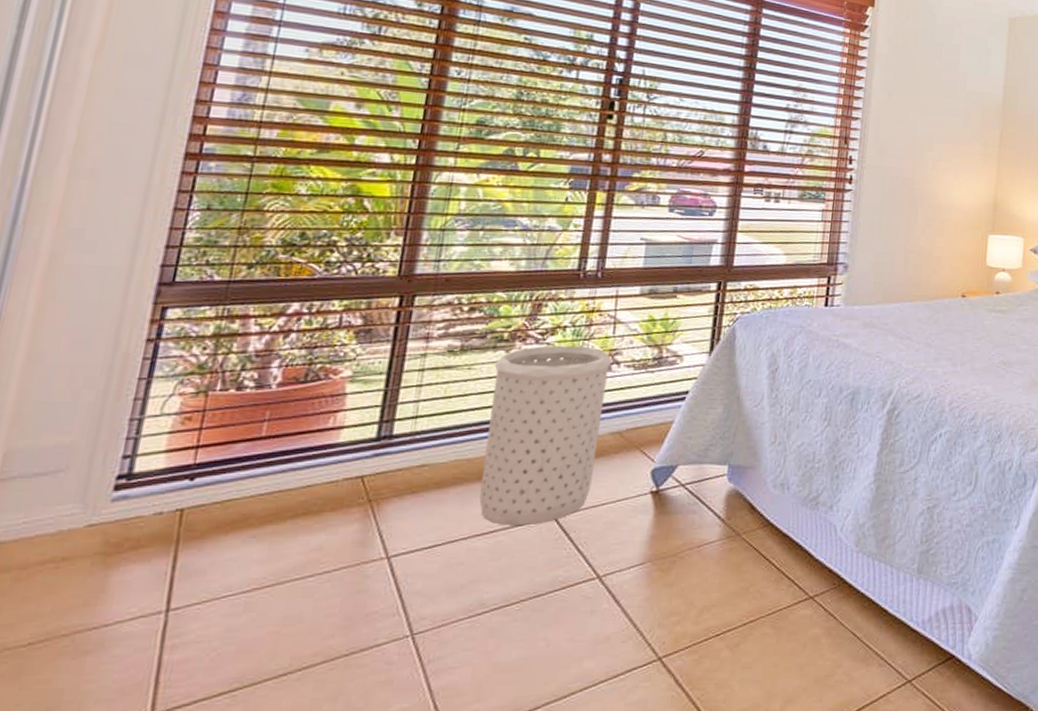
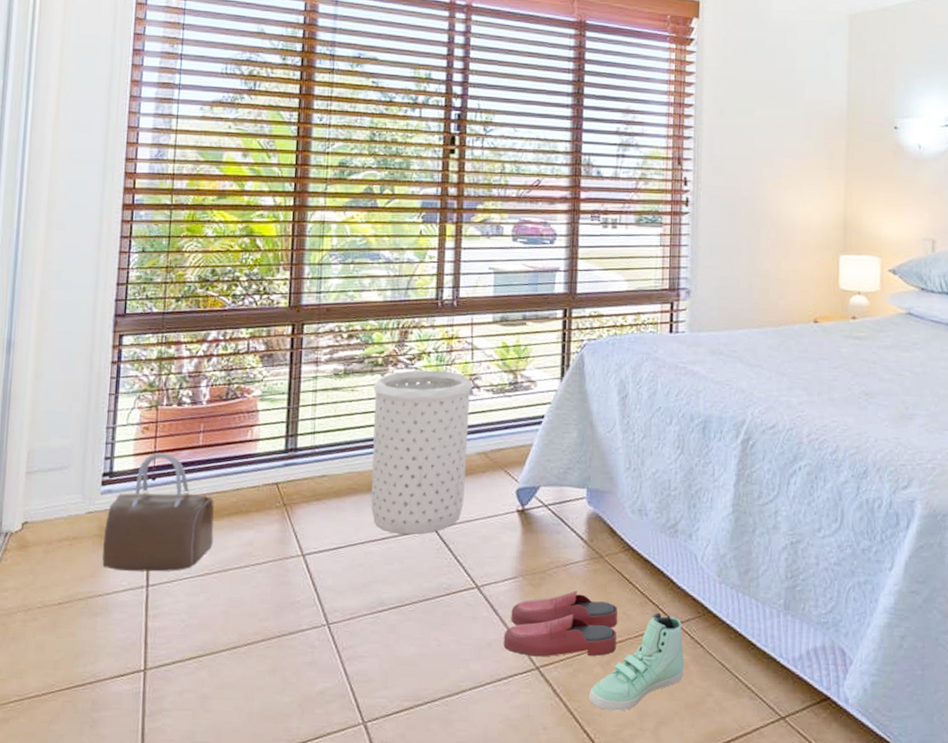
handbag: none [102,448,275,595] -> present [102,453,215,572]
slippers: none [623,571,752,647] -> present [503,590,617,657]
sneaker: none [713,587,817,696] -> present [588,612,684,711]

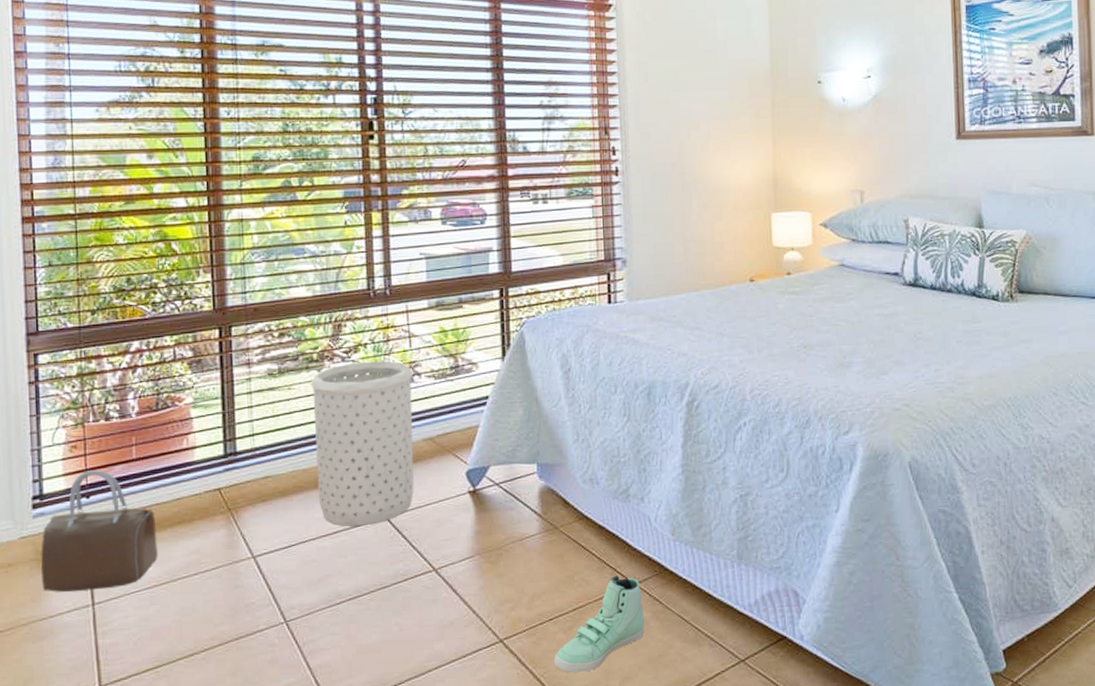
slippers: present [503,590,617,657] -> none [465,562,577,630]

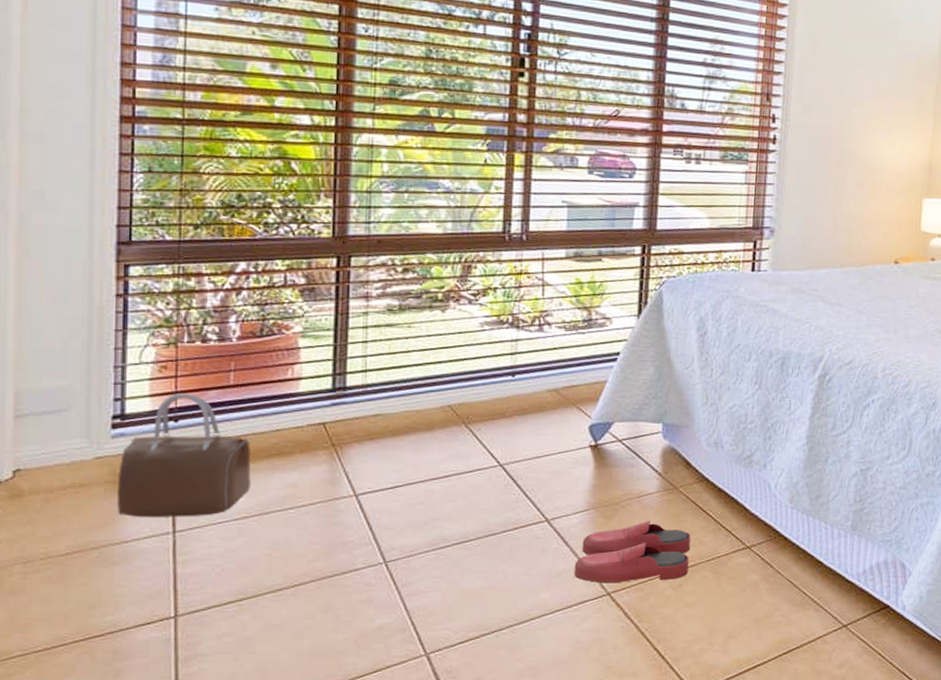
laundry basket: present [310,360,414,526] -> none [431,306,544,471]
slippers: none [465,562,577,630] -> present [574,520,691,583]
sneaker: present [553,575,645,673] -> none [659,537,754,629]

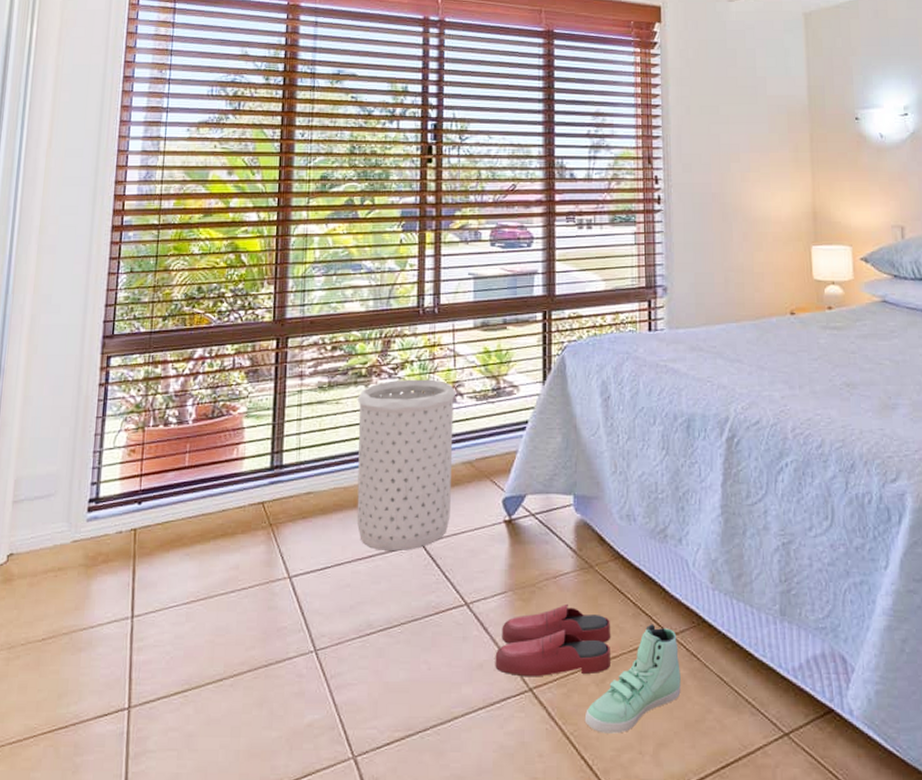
handbag: present [116,393,252,517] -> none [87,476,201,601]
laundry basket: none [431,306,544,471] -> present [356,379,456,551]
sneaker: none [659,537,754,629] -> present [584,624,681,734]

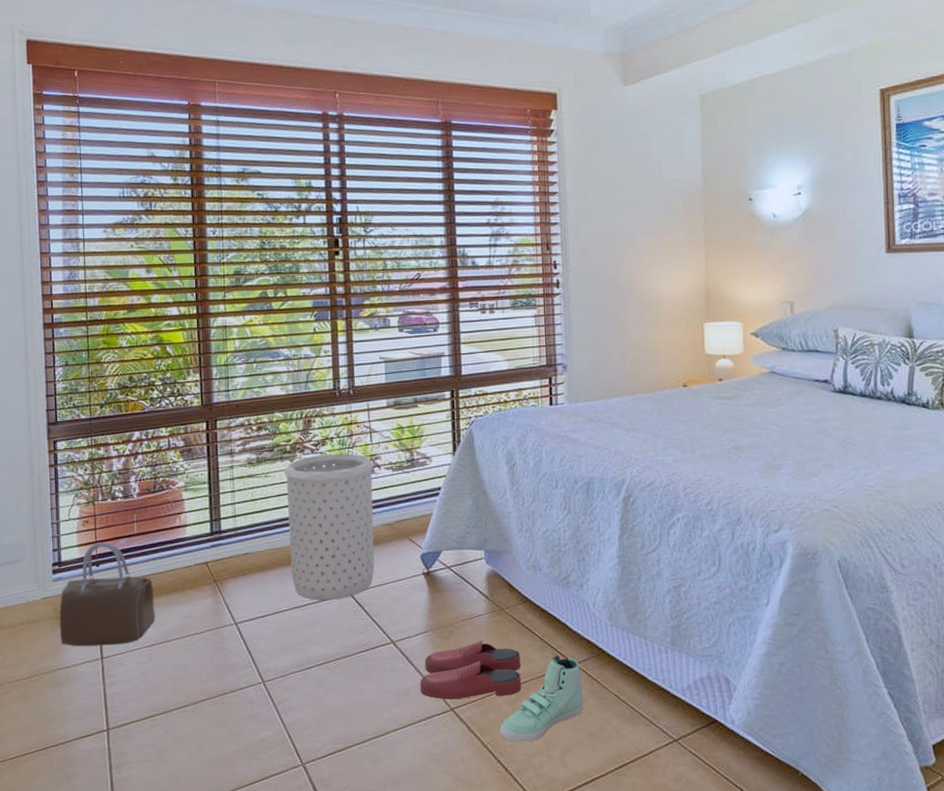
handbag: none [87,476,201,601] -> present [59,543,155,646]

